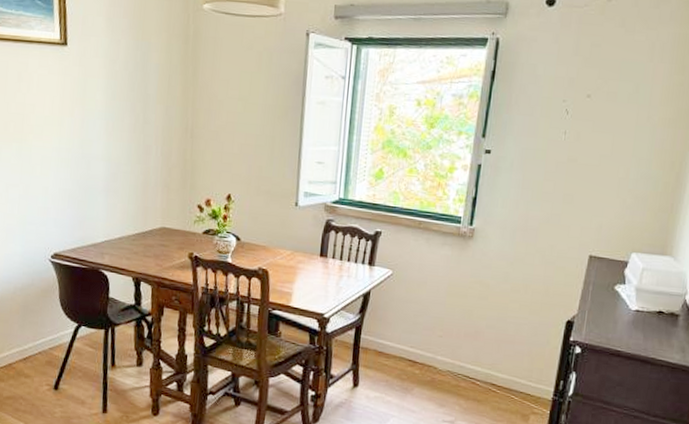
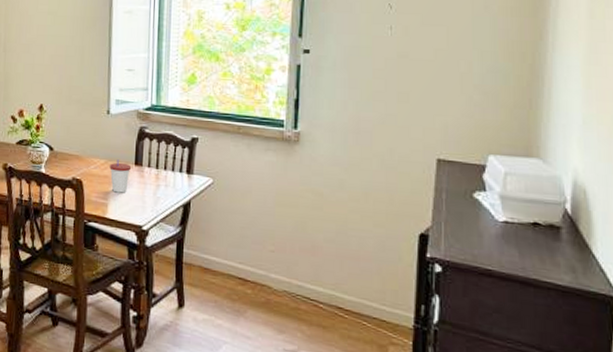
cup: none [295,251,316,283] -> present [109,159,131,193]

